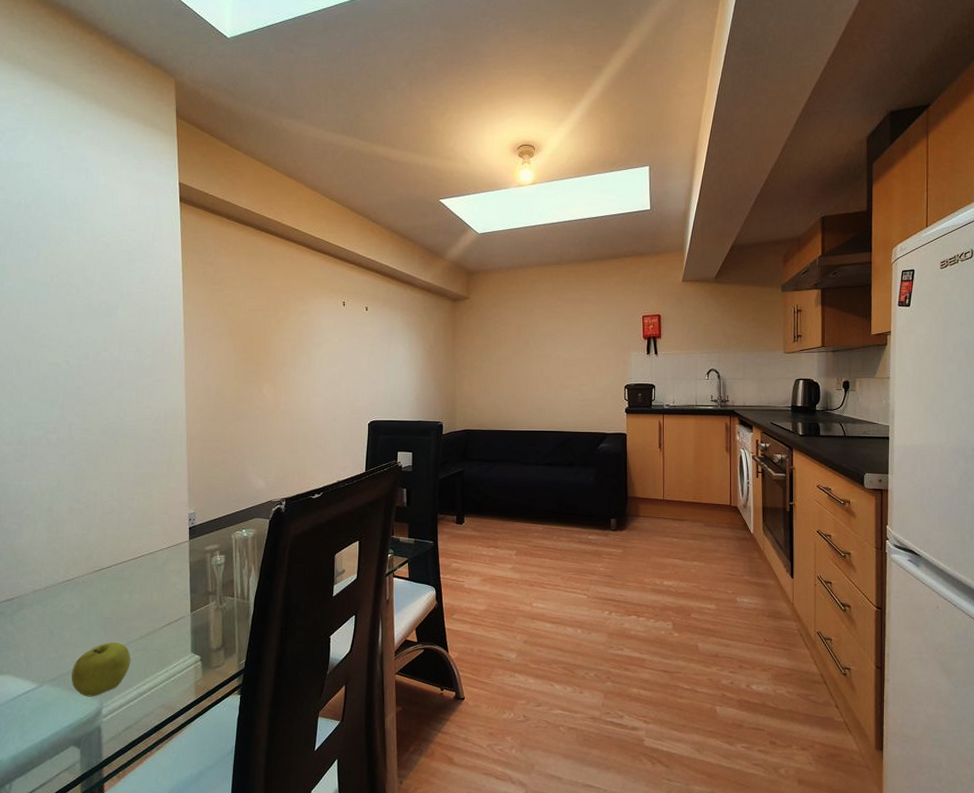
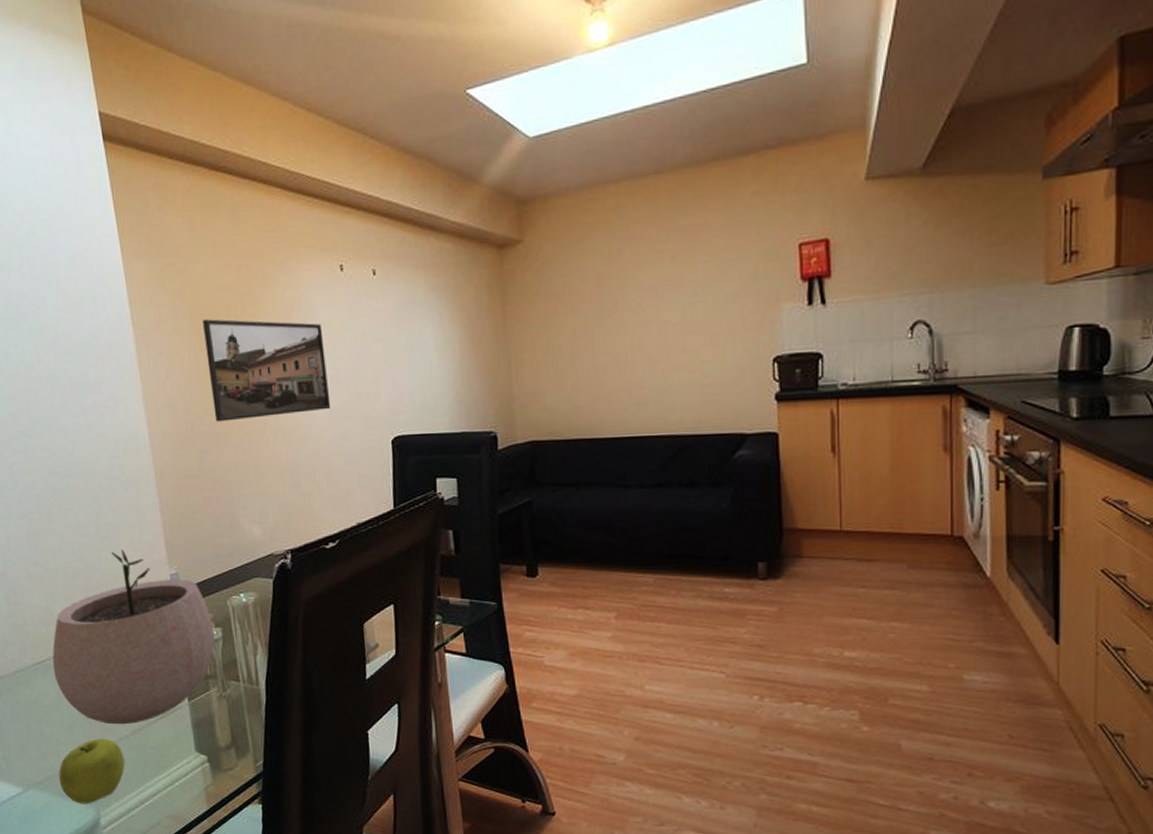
plant pot: none [80,492,219,631] -> present [52,549,215,725]
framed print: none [237,330,327,403] -> present [202,319,331,422]

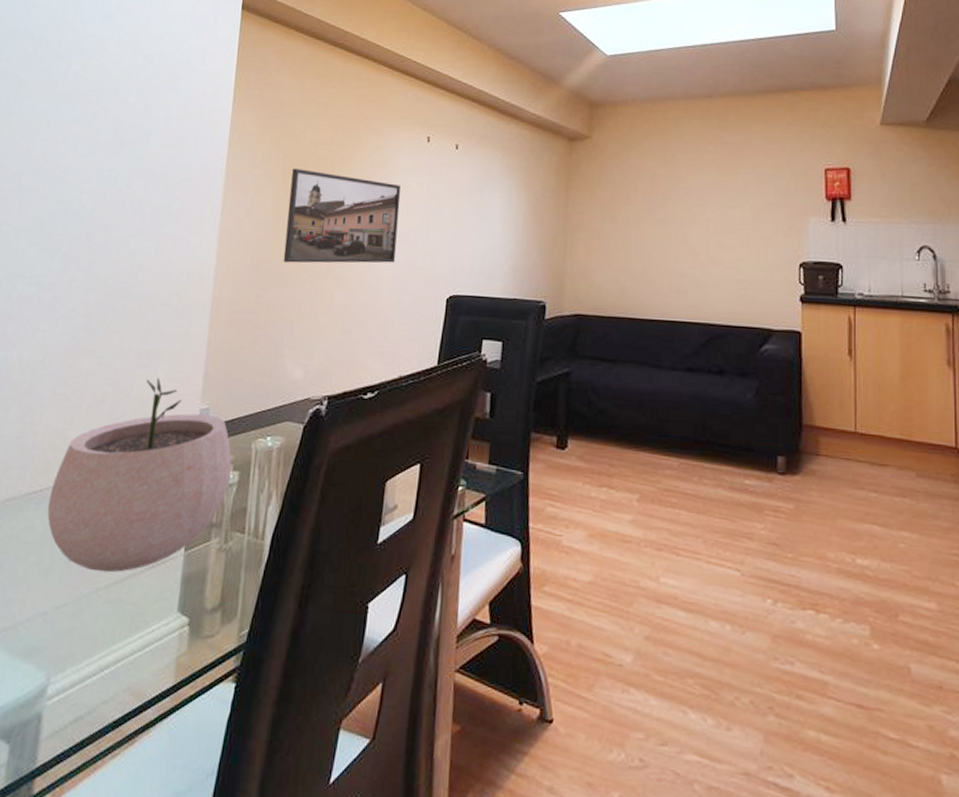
fruit: present [59,739,125,804] -> none [14,586,97,667]

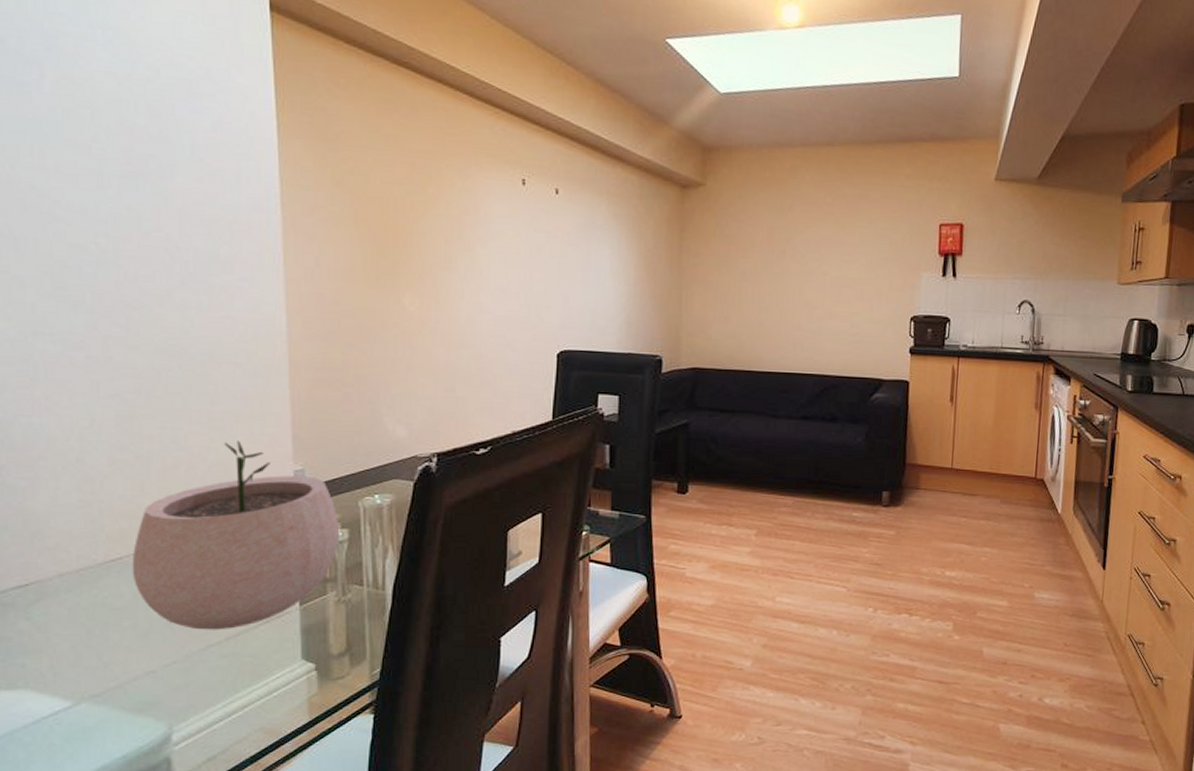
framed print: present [283,168,401,264] -> none [364,211,498,318]

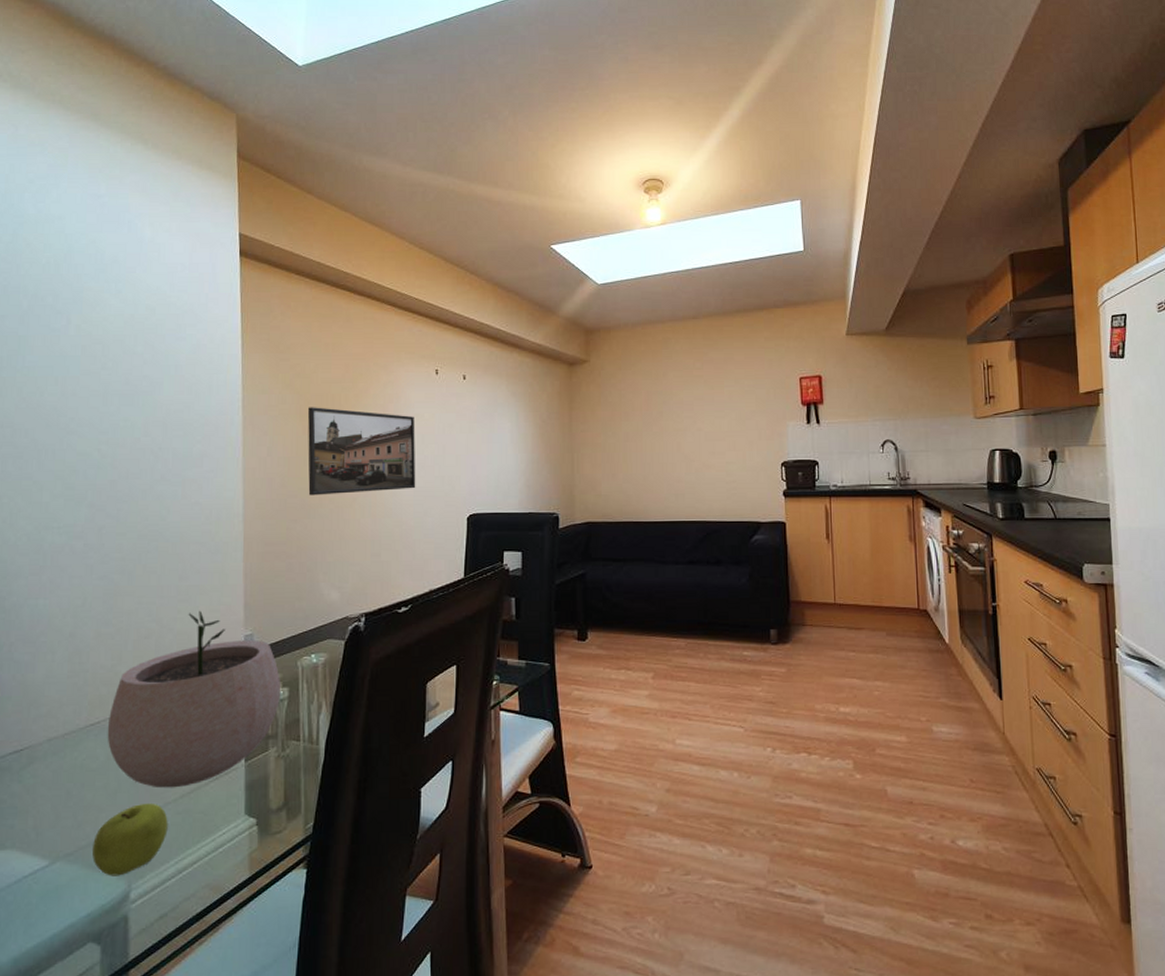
fruit: none [124,646,212,719] -> present [92,804,168,876]
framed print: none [364,211,498,318] -> present [307,407,416,496]

